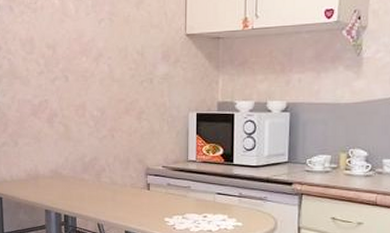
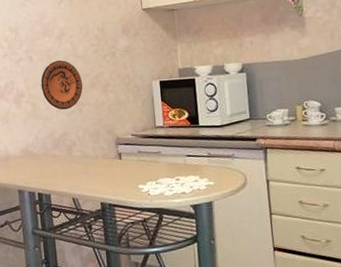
decorative plate: none [75,83,116,134] -> present [40,60,83,110]

